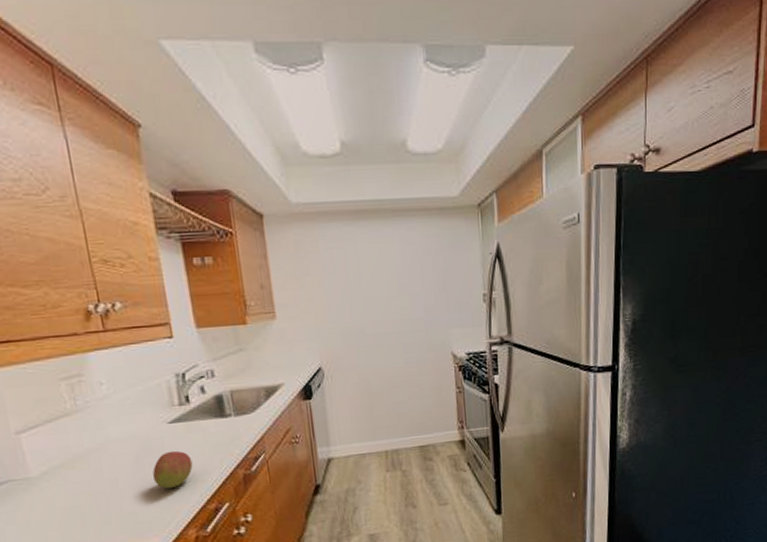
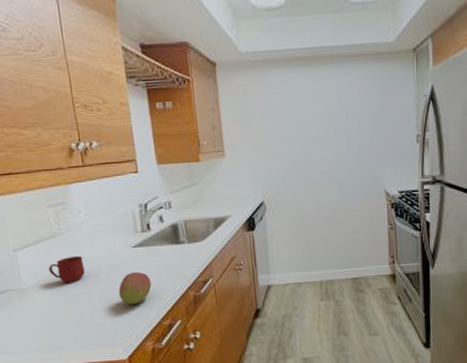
mug: none [63,435,110,469] -> present [48,255,85,283]

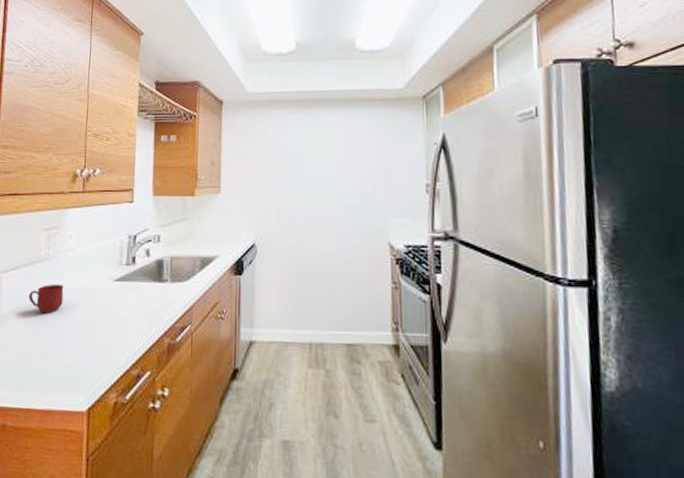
fruit: present [118,271,152,304] -> none [91,308,127,345]

